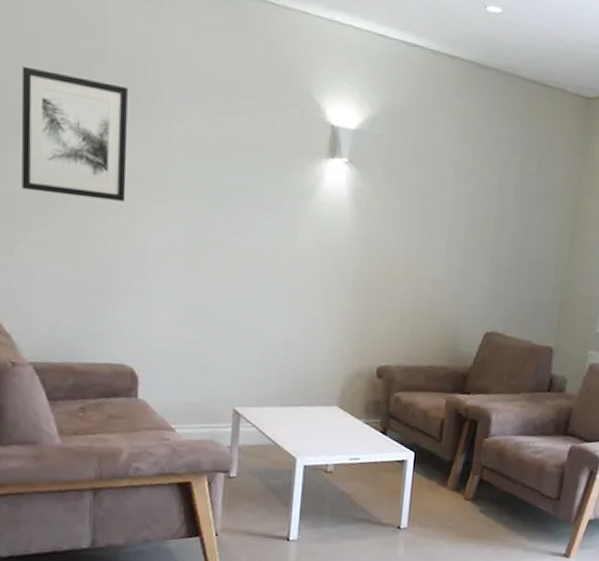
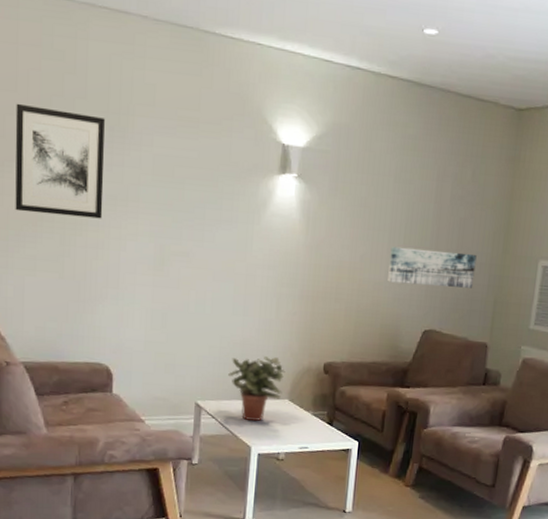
potted plant: none [270,359,334,430] -> present [228,356,285,422]
wall art: none [447,241,542,288] -> present [388,246,477,288]

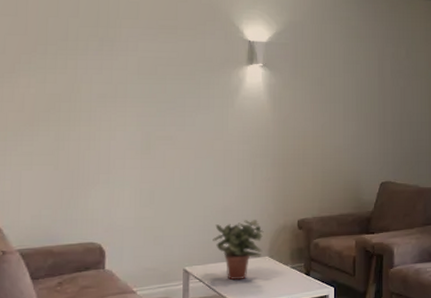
wall art: present [15,103,105,219] -> none [13,25,95,115]
wall art: present [388,246,477,288] -> none [346,115,418,145]

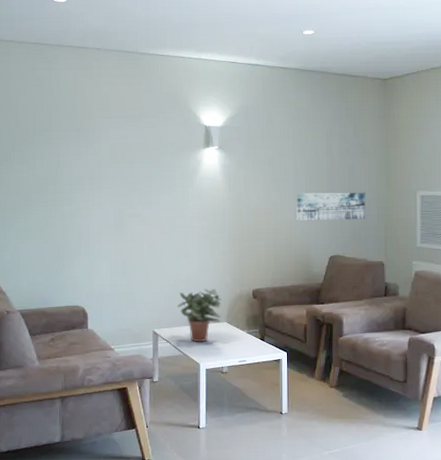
wall art: none [346,115,418,145] -> present [296,192,366,221]

